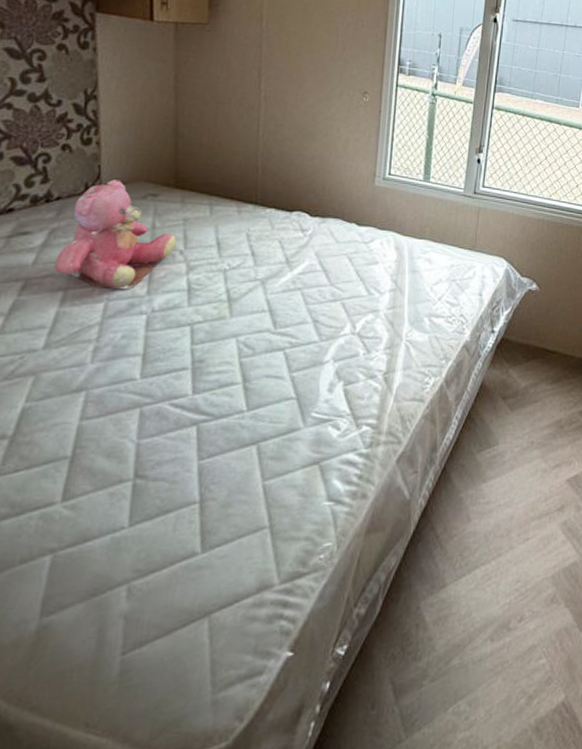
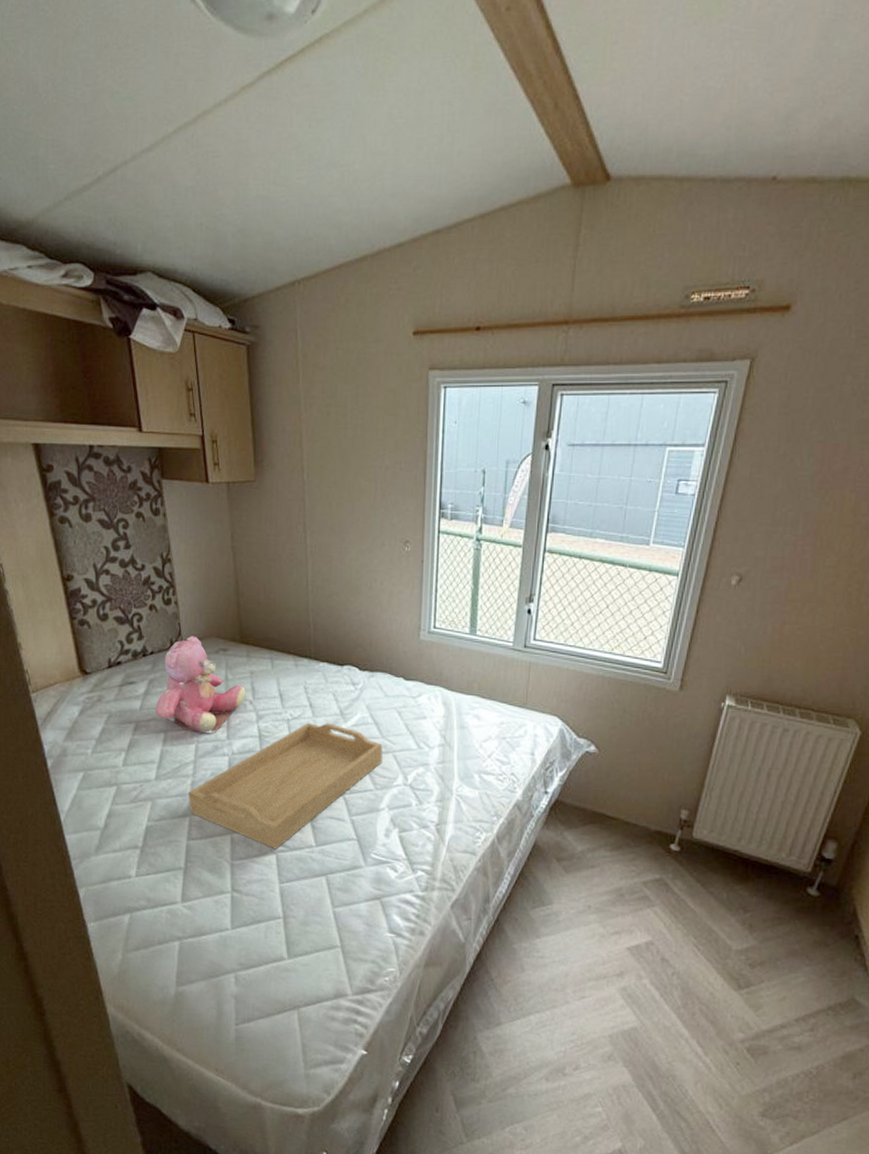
serving tray: none [87,272,331,420] -> present [188,722,383,850]

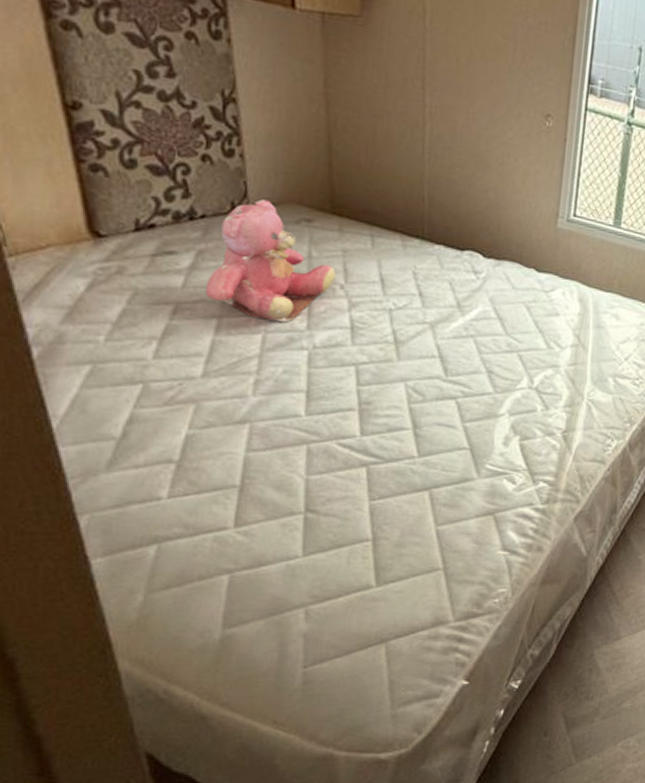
serving tray: present [188,722,383,850] -> none [248,313,507,461]

